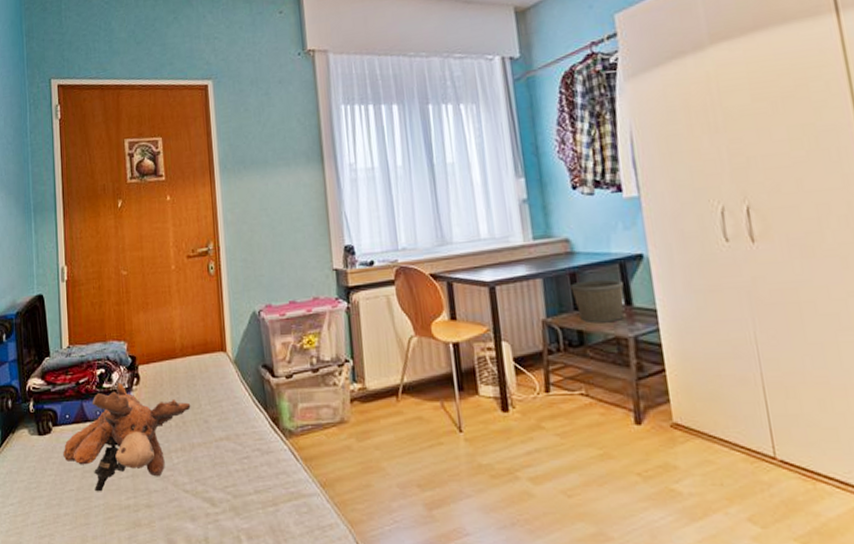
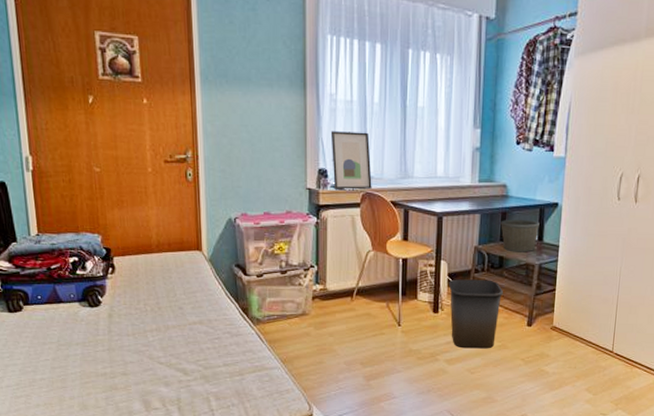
stuffed animal: present [63,382,191,492] -> none [36,271,166,362]
picture frame: none [353,199,406,267] -> present [330,131,372,190]
waste bin: none [515,362,594,461] -> present [448,279,503,349]

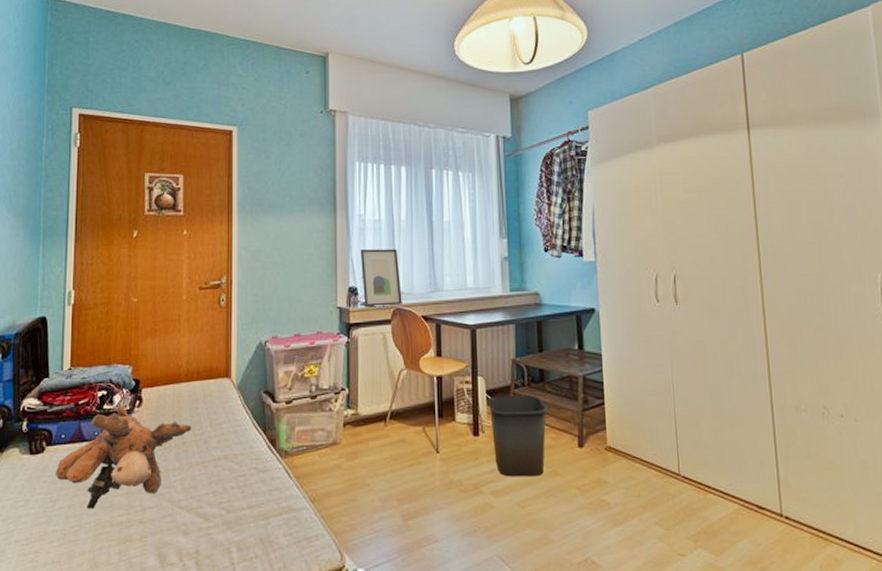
stuffed animal: none [36,271,166,362] -> present [55,404,192,510]
basket: present [500,219,540,253] -> none [537,327,578,364]

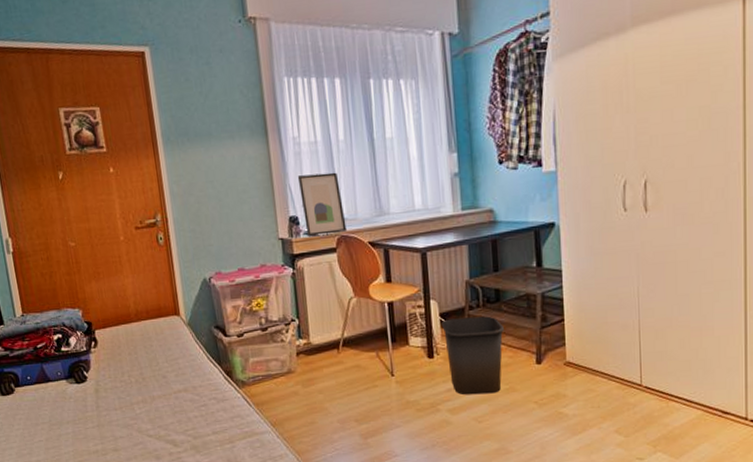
stuffed animal: present [55,404,192,510] -> none [28,346,149,441]

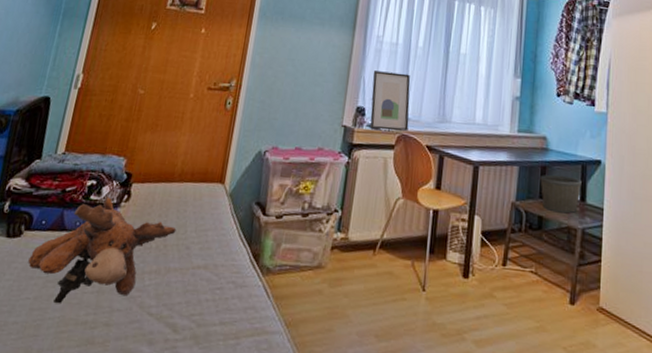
stuffed animal: none [28,346,149,441] -> present [28,196,177,304]
waste bin: present [441,316,504,395] -> none [481,238,542,330]
basket: none [492,245,536,283] -> present [540,174,582,214]

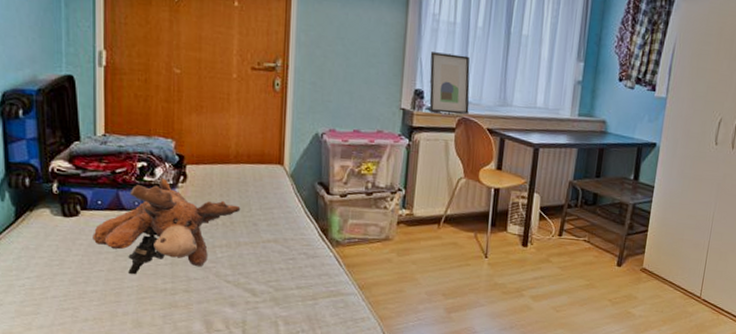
basket: present [540,174,582,214] -> none [597,156,637,191]

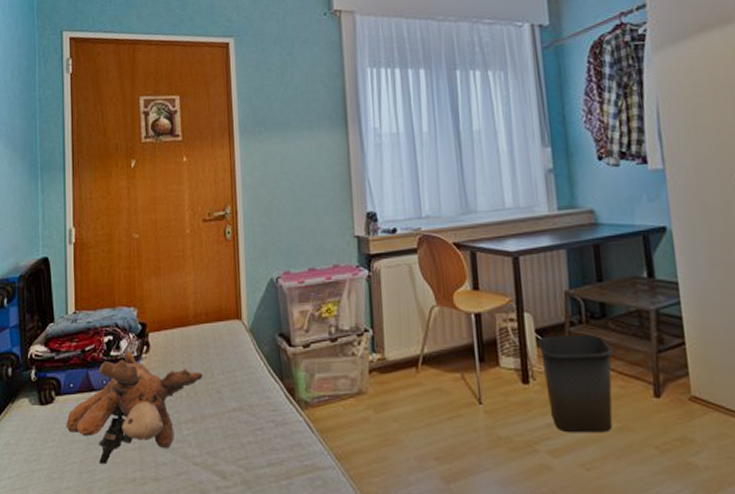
picture frame: present [429,52,470,115] -> none [377,165,429,234]
waste bin: none [539,213,595,287] -> present [536,334,613,433]

